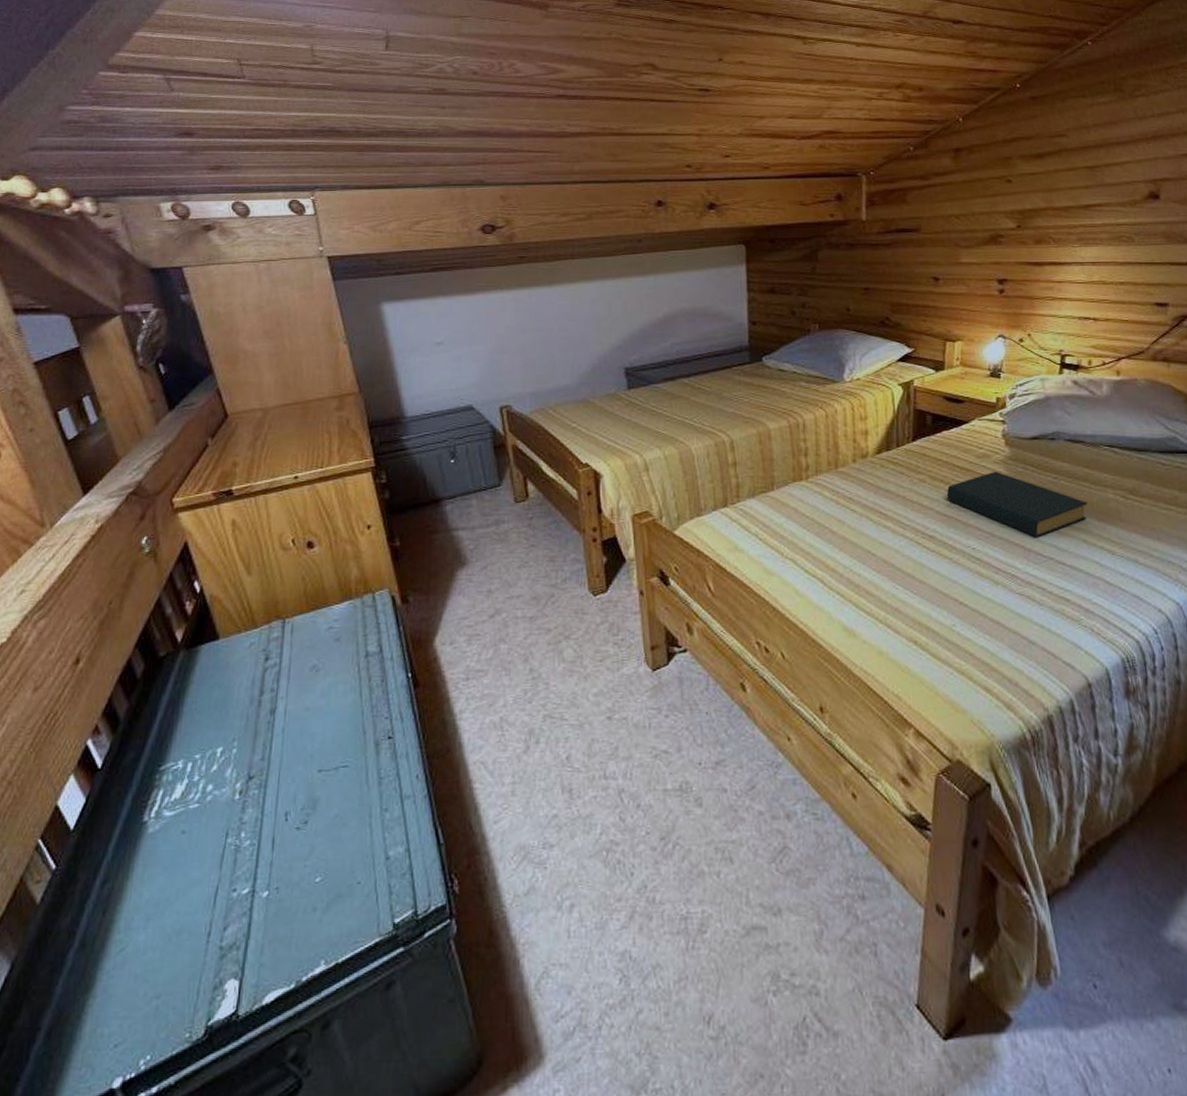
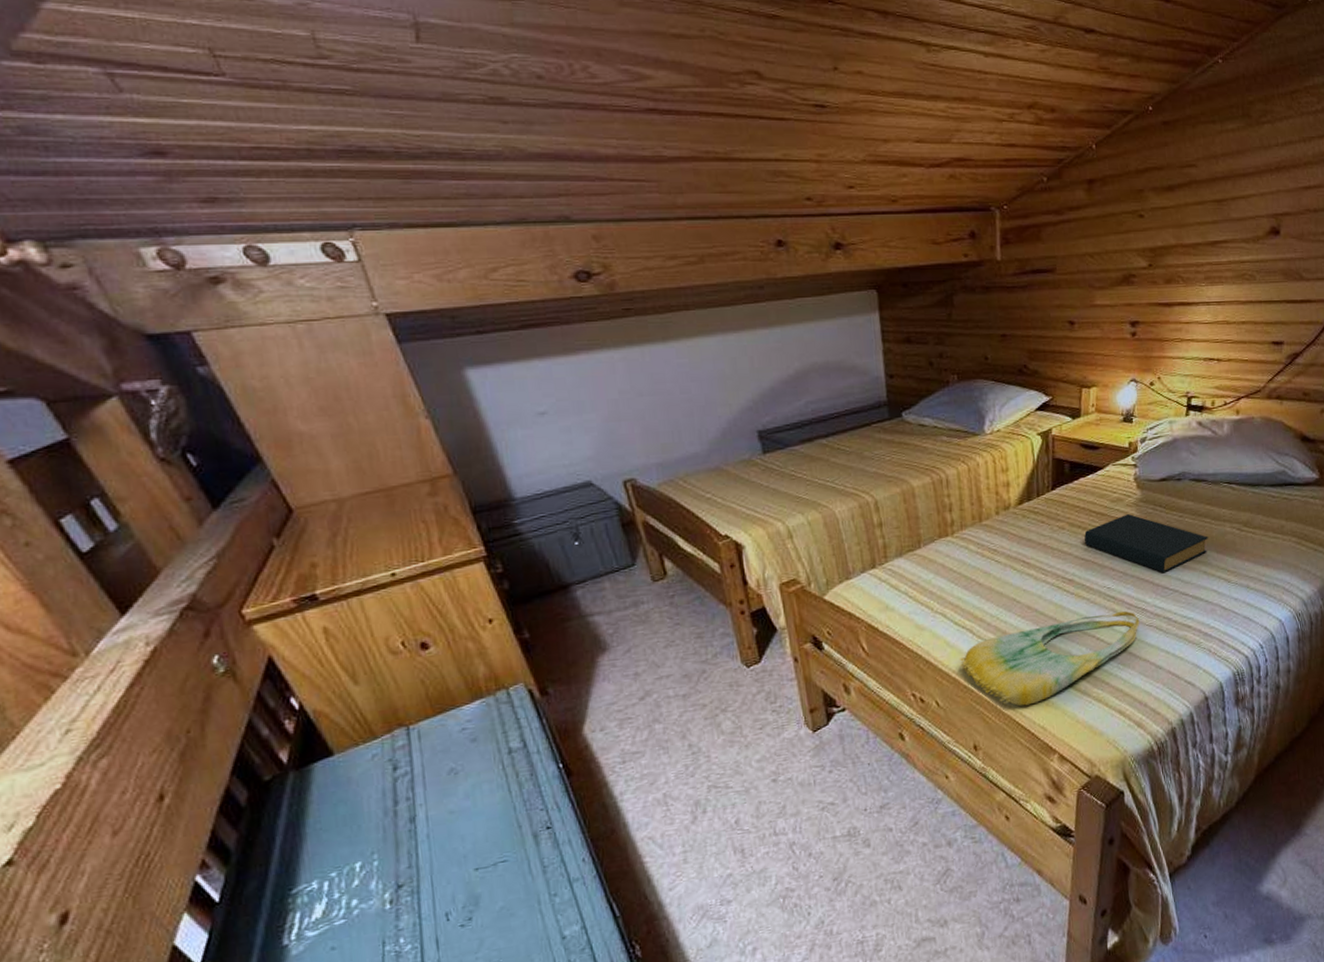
tote bag: none [808,576,1009,669] -> present [959,611,1140,707]

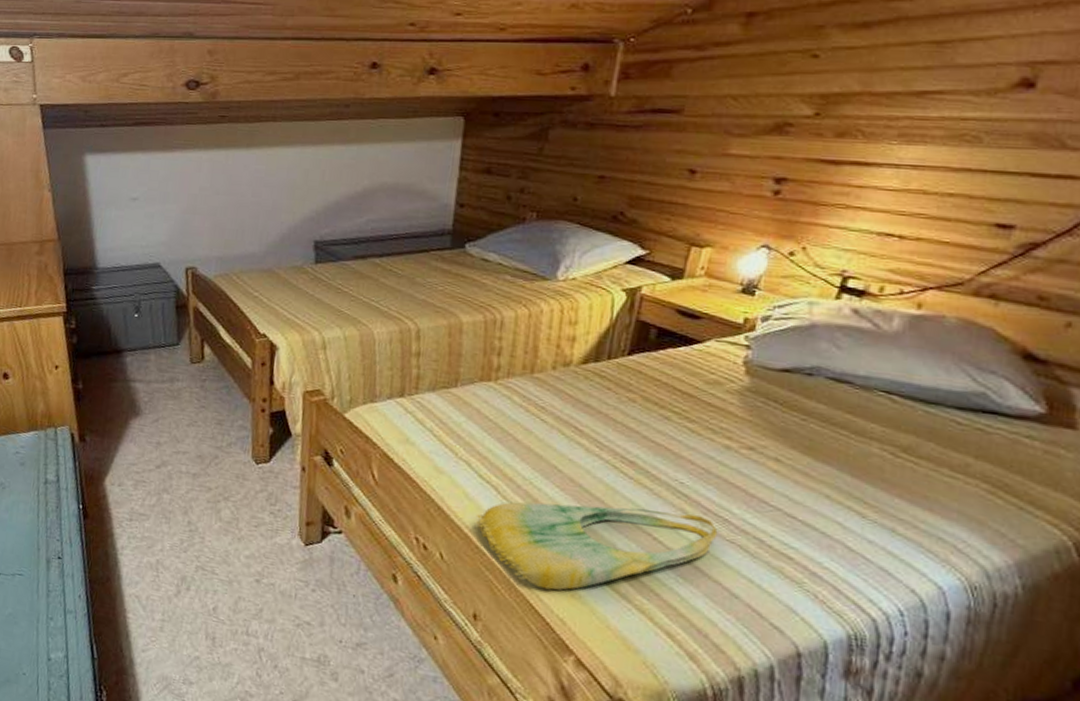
hardback book: present [1084,513,1208,573] -> none [660,401,841,484]

